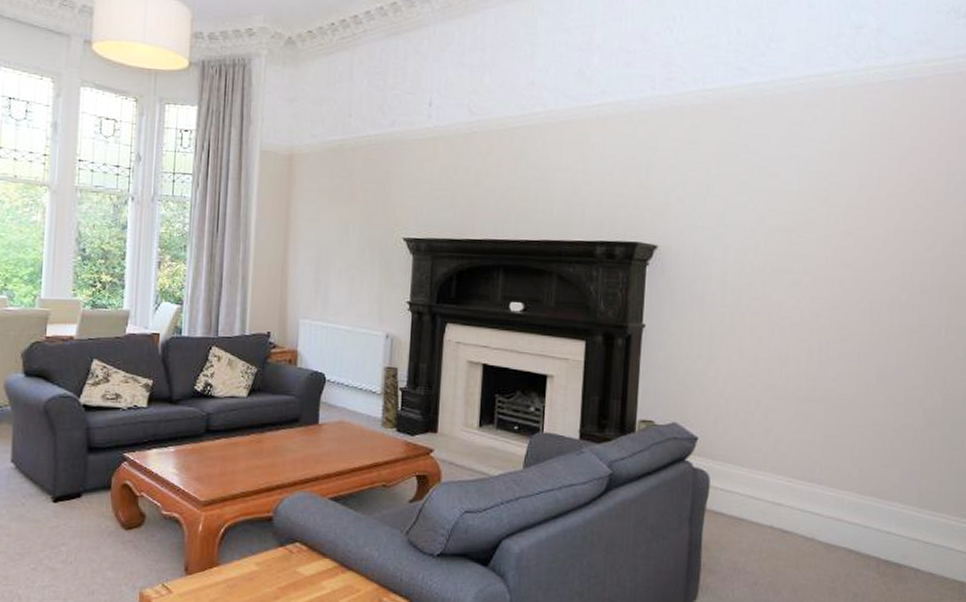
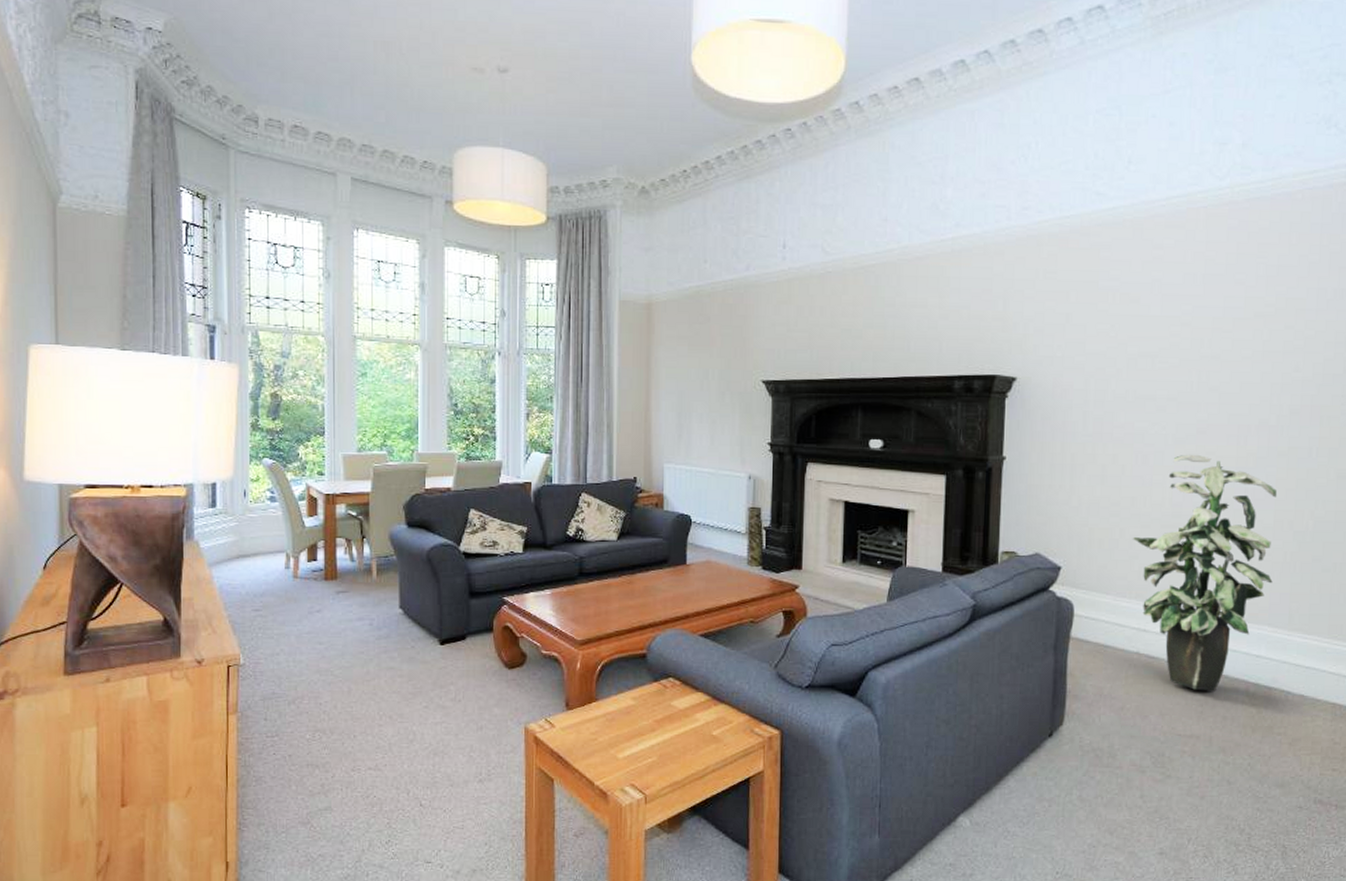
indoor plant: none [769,328,908,568] -> present [1133,454,1278,691]

